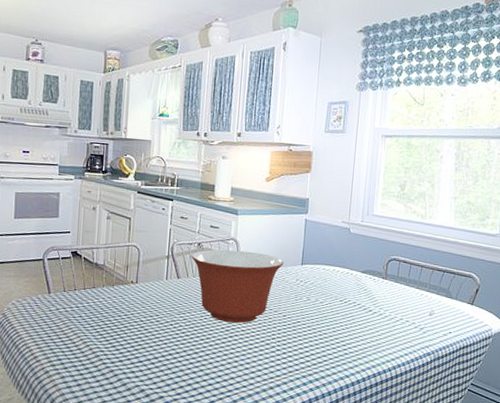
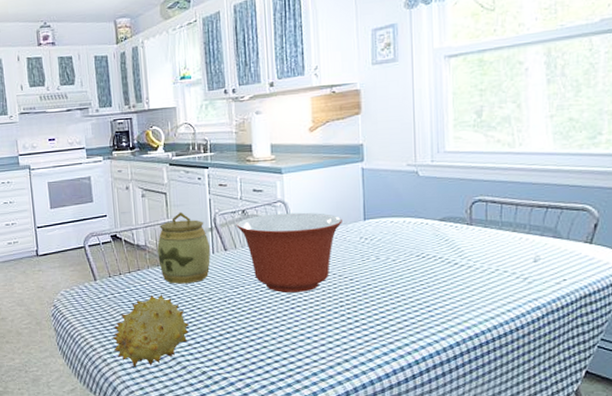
fruit: none [57,312,135,381] -> present [112,294,190,367]
jar: none [114,237,165,306] -> present [157,212,211,284]

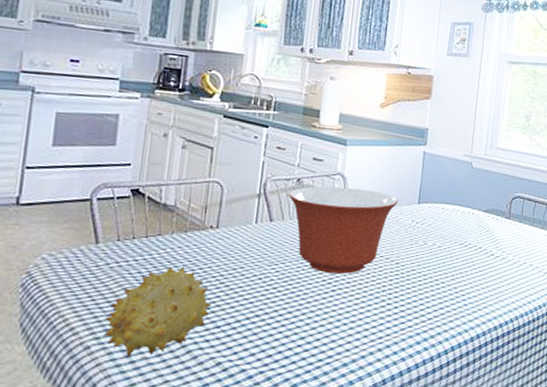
jar: present [157,212,211,284] -> none [187,171,255,256]

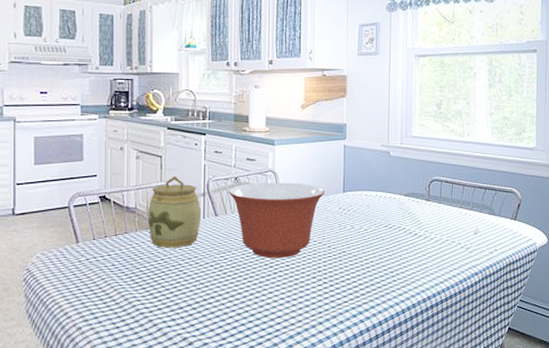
fruit: present [104,266,212,357] -> none [90,258,174,335]
jar: none [187,171,255,256] -> present [147,175,202,248]

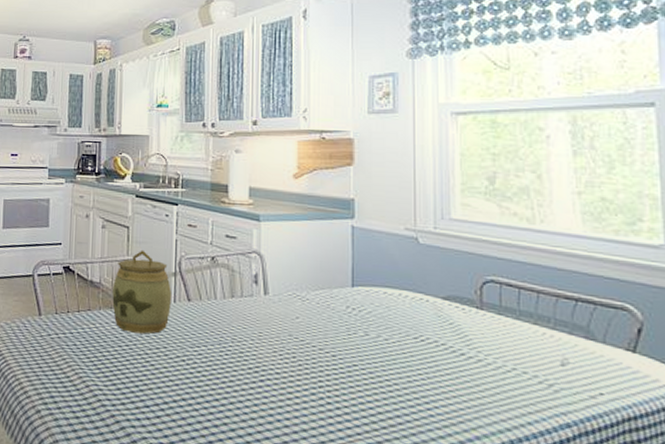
mixing bowl: present [228,182,325,258] -> none [203,265,326,363]

